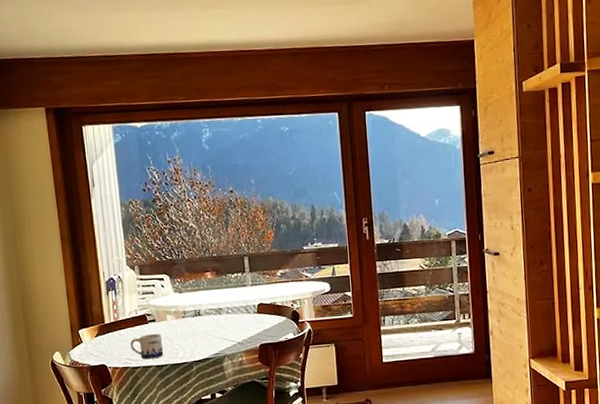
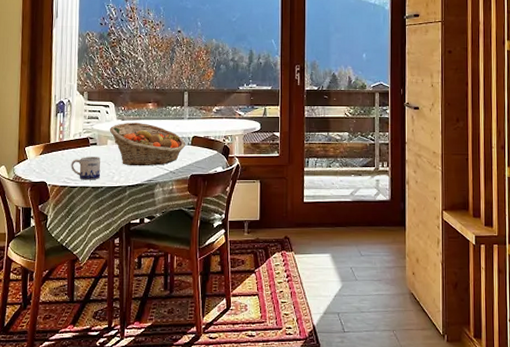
fruit basket: none [167,293,252,341] -> present [109,122,186,166]

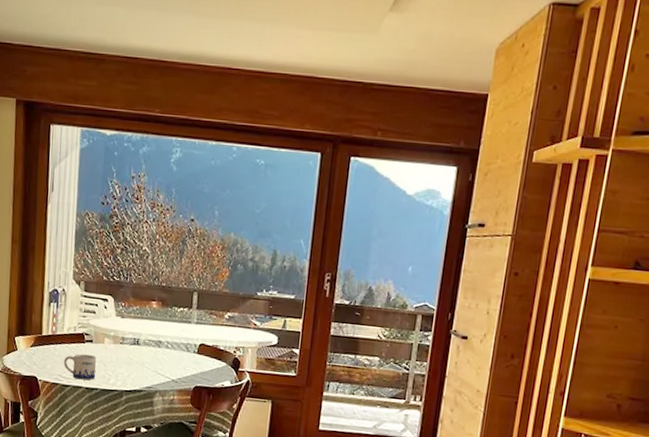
fruit basket: present [109,122,186,166] -> none [107,320,192,372]

